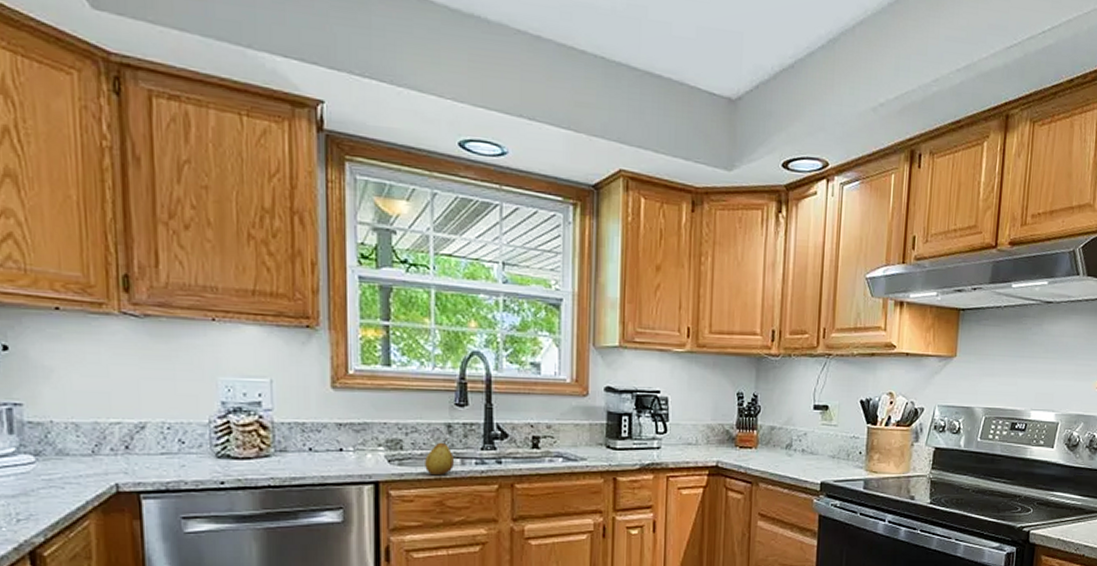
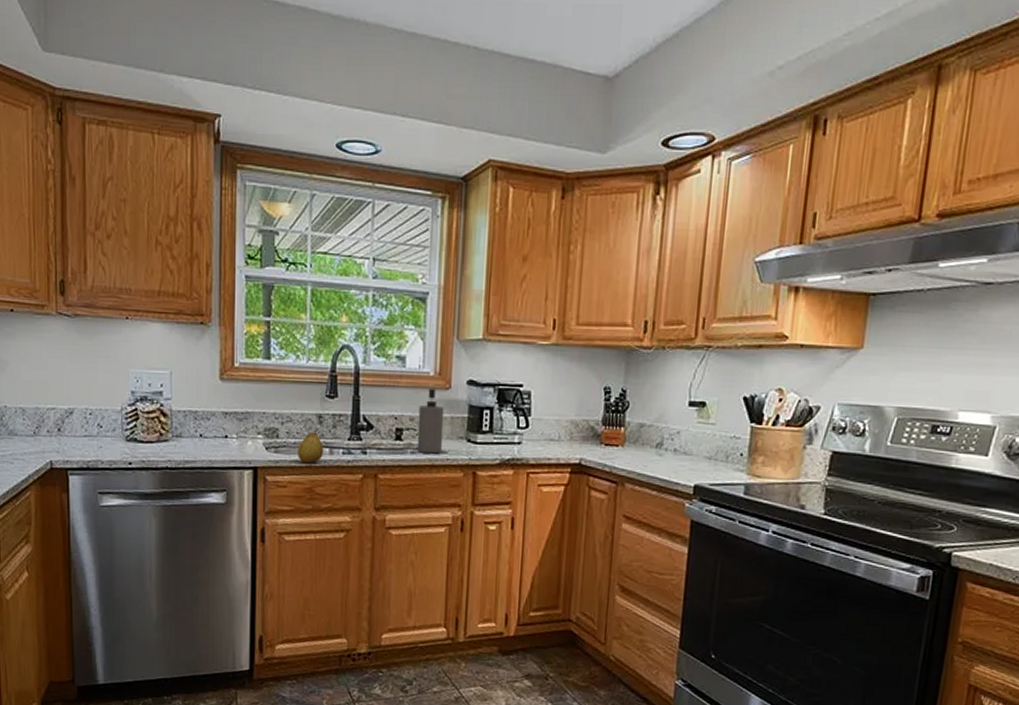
soap dispenser: none [551,395,582,461] -> present [415,388,445,454]

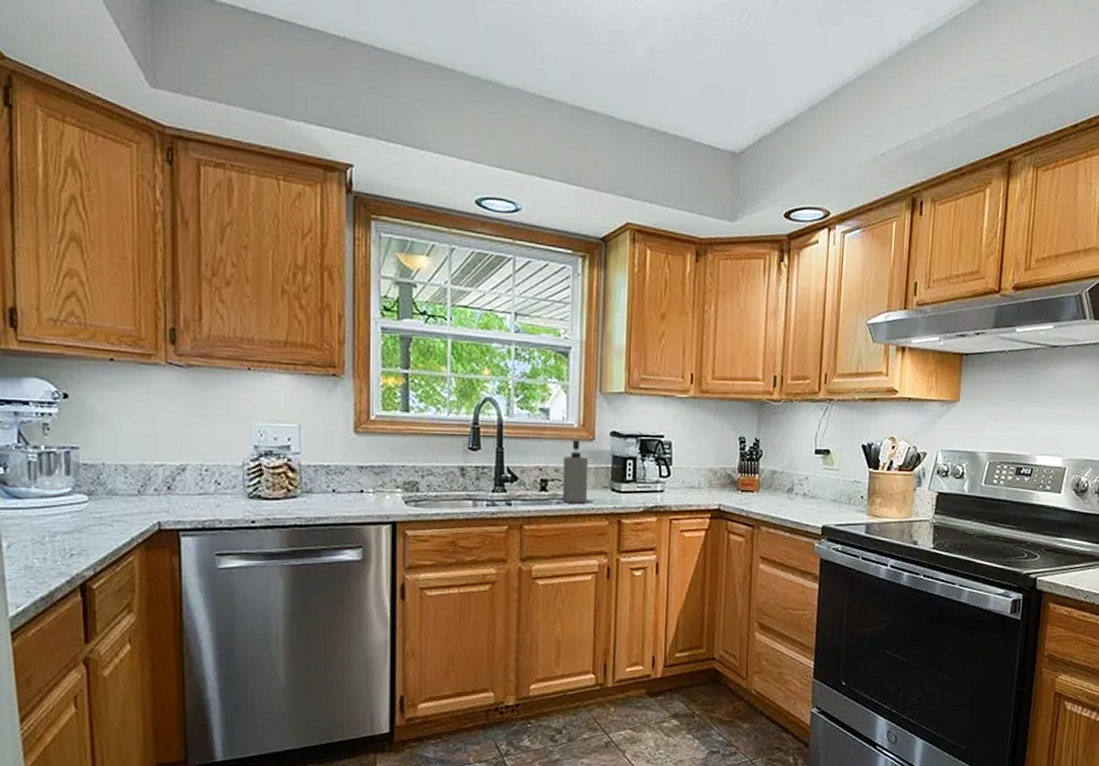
fruit: present [298,427,323,464] -> none [439,480,466,517]

